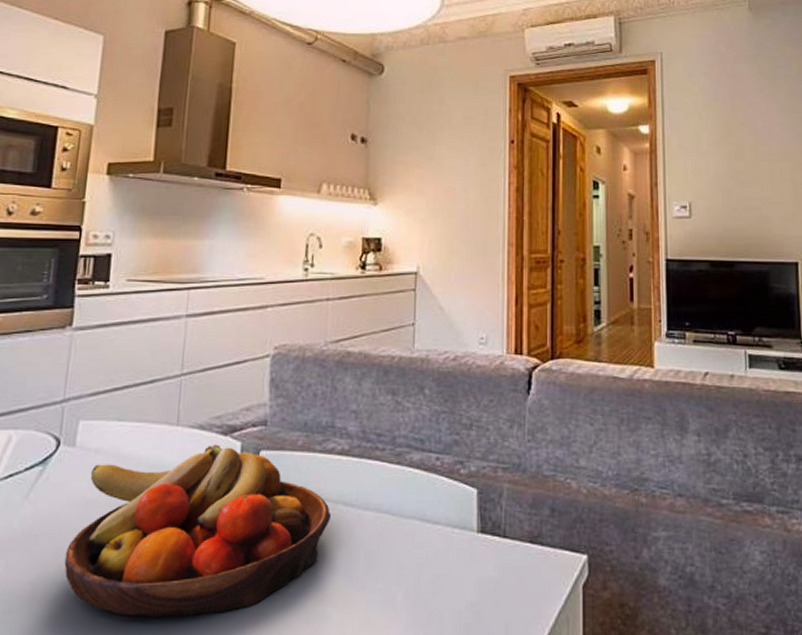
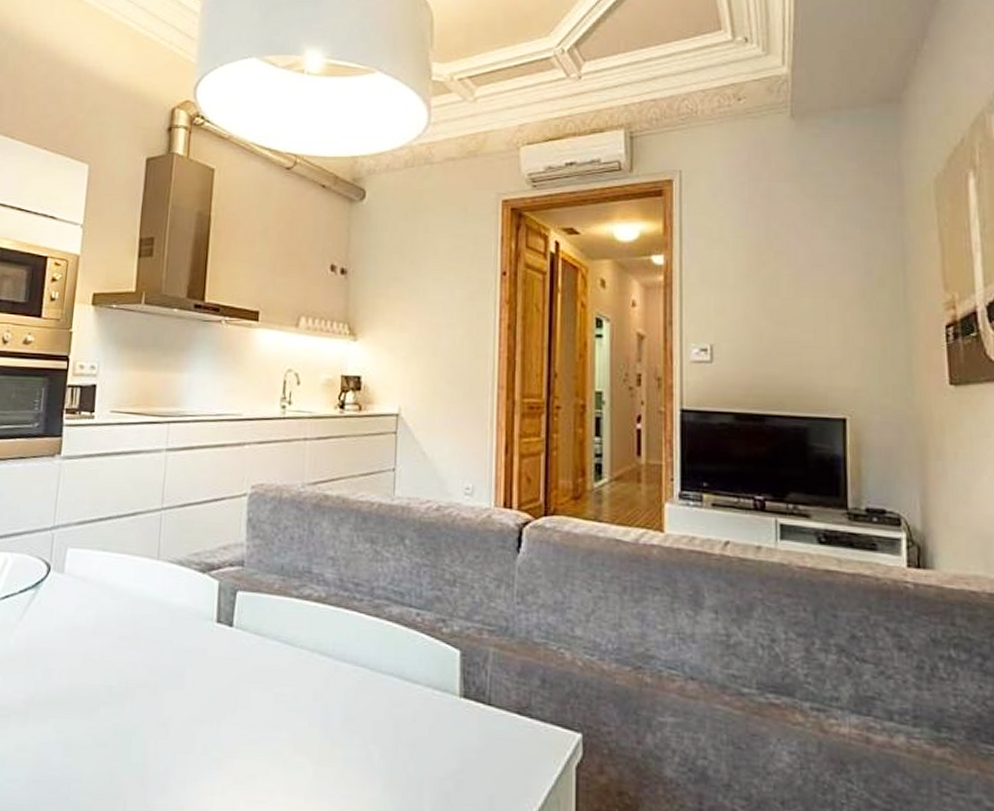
fruit bowl: present [64,444,332,617] -> none [54,581,308,751]

